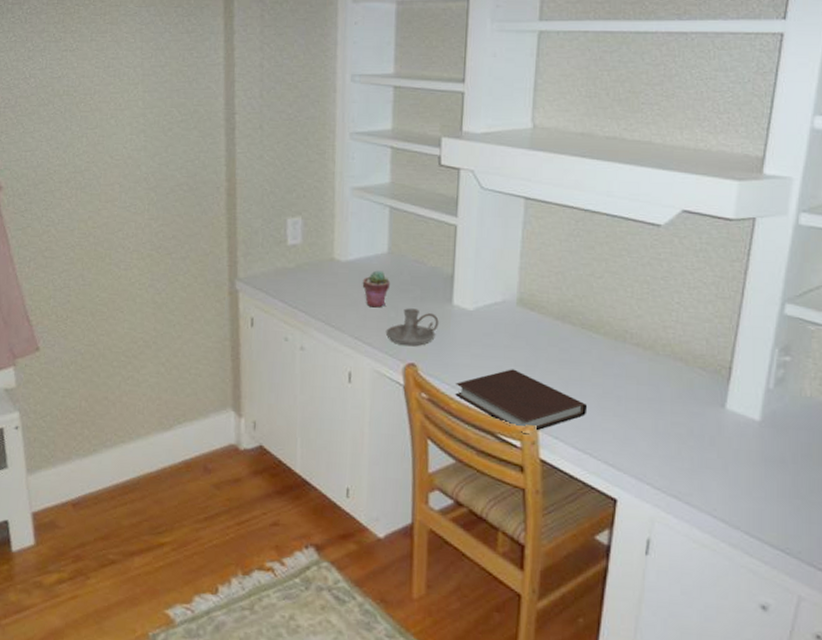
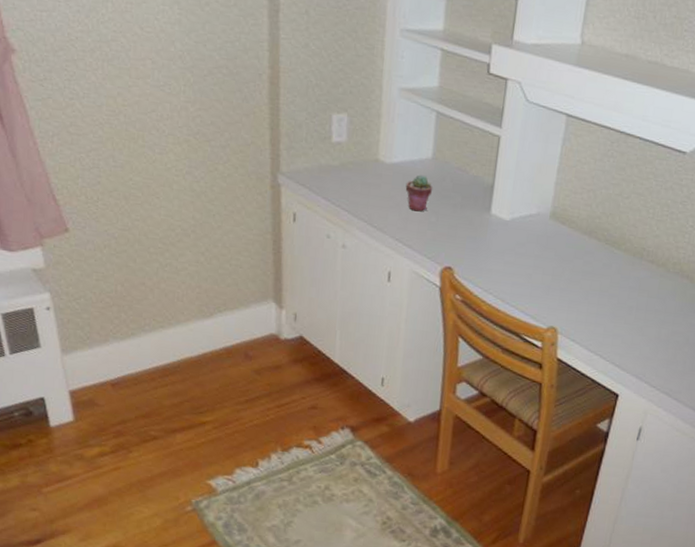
candle holder: present [385,308,439,347] -> none [425,214,477,252]
notebook: present [455,369,588,435] -> none [487,277,603,336]

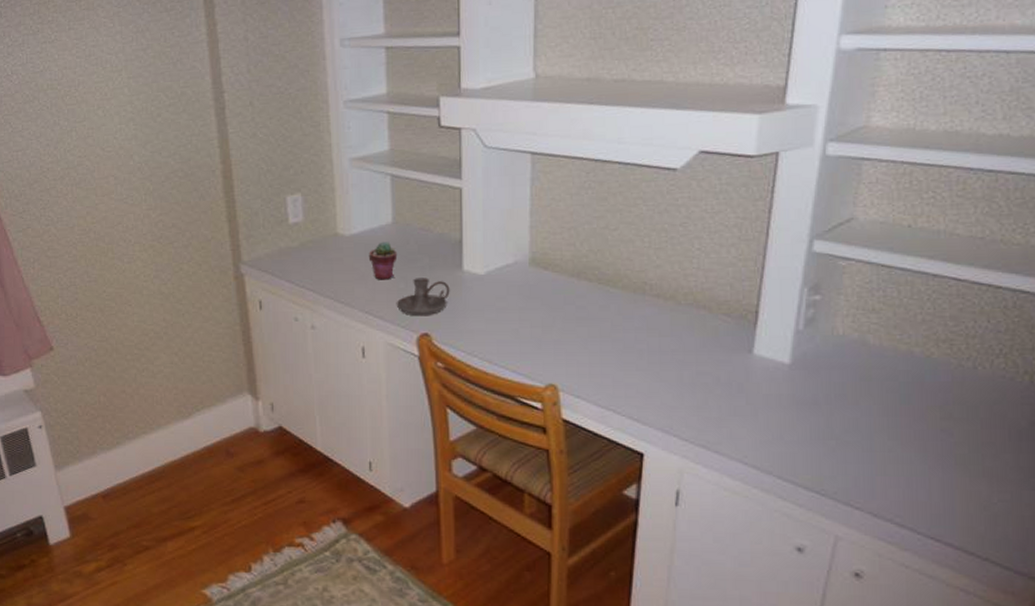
candle holder: none [425,214,477,252] -> present [396,278,450,317]

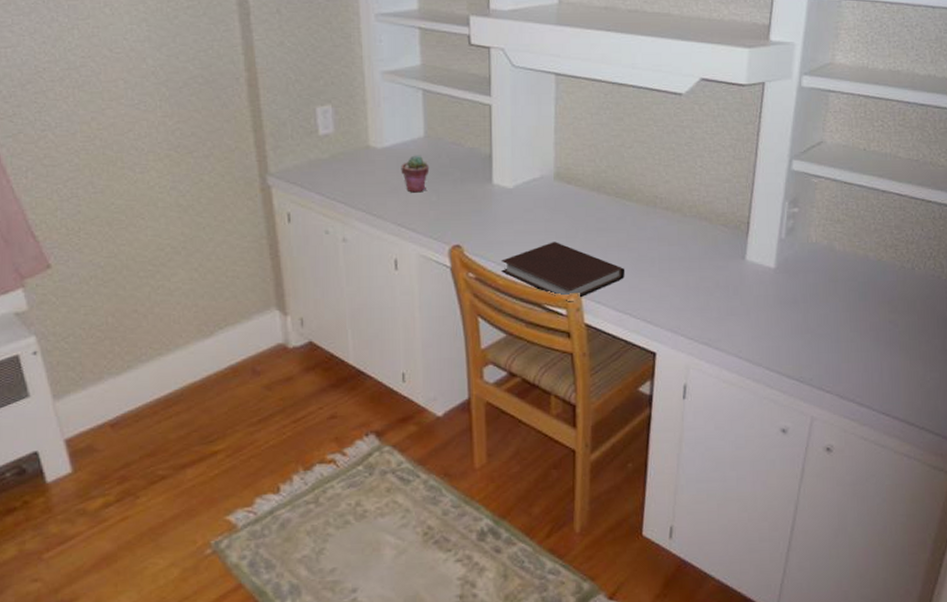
candle holder: present [396,278,450,317] -> none [428,191,480,229]
notebook: none [472,331,609,396] -> present [501,242,626,302]

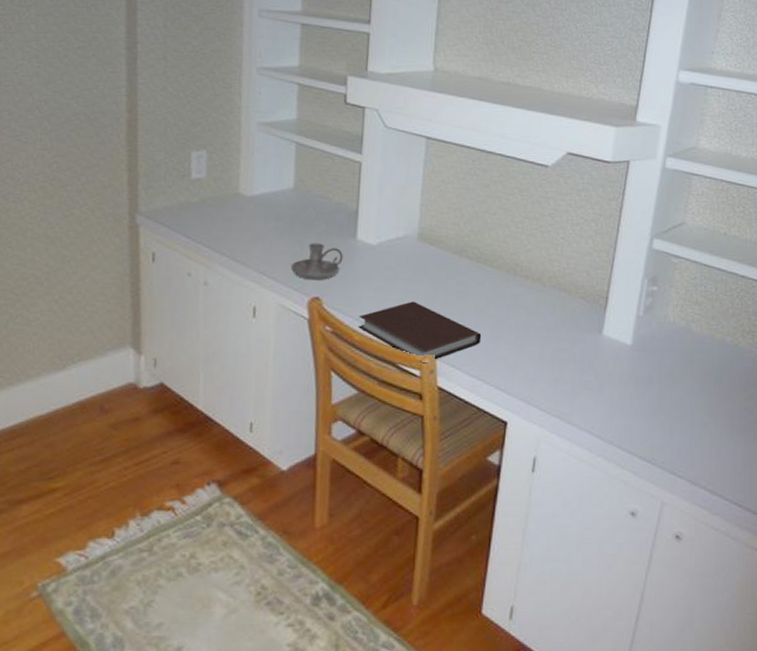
potted succulent: present [401,155,430,193] -> none [267,205,296,243]
candle holder: none [428,191,480,229] -> present [290,243,343,281]

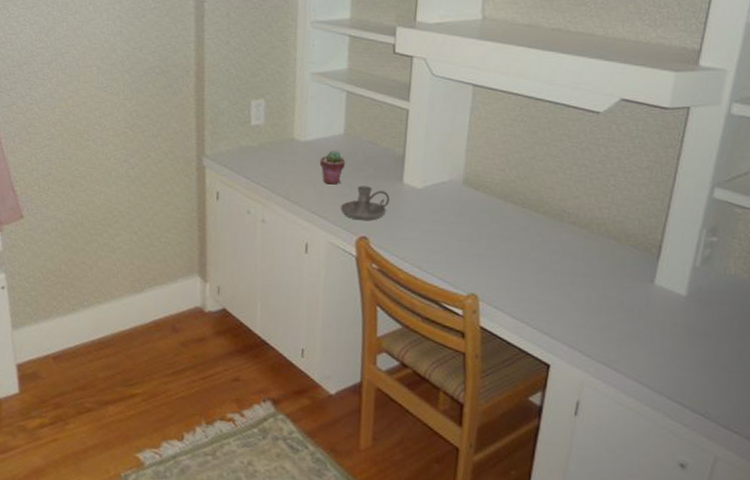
potted succulent: none [267,205,296,243] -> present [319,150,346,185]
notebook: present [359,301,482,364] -> none [403,243,526,304]

